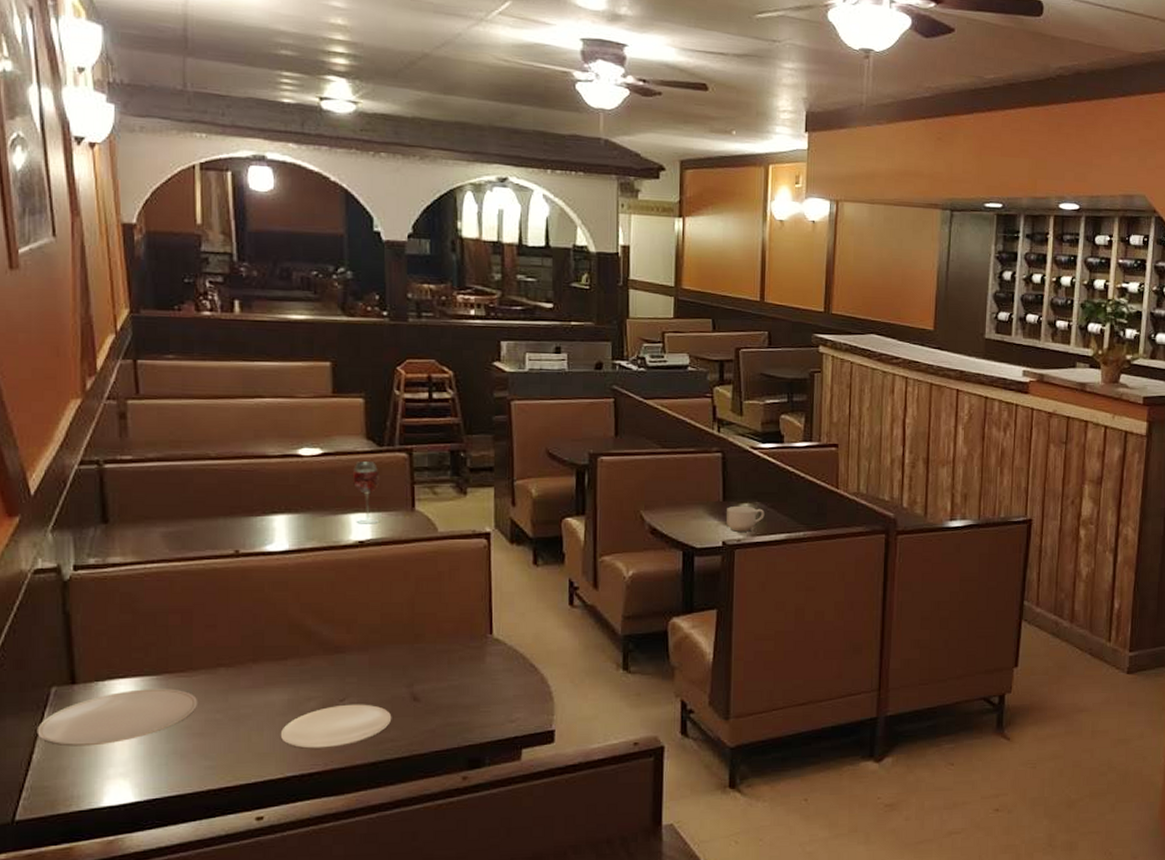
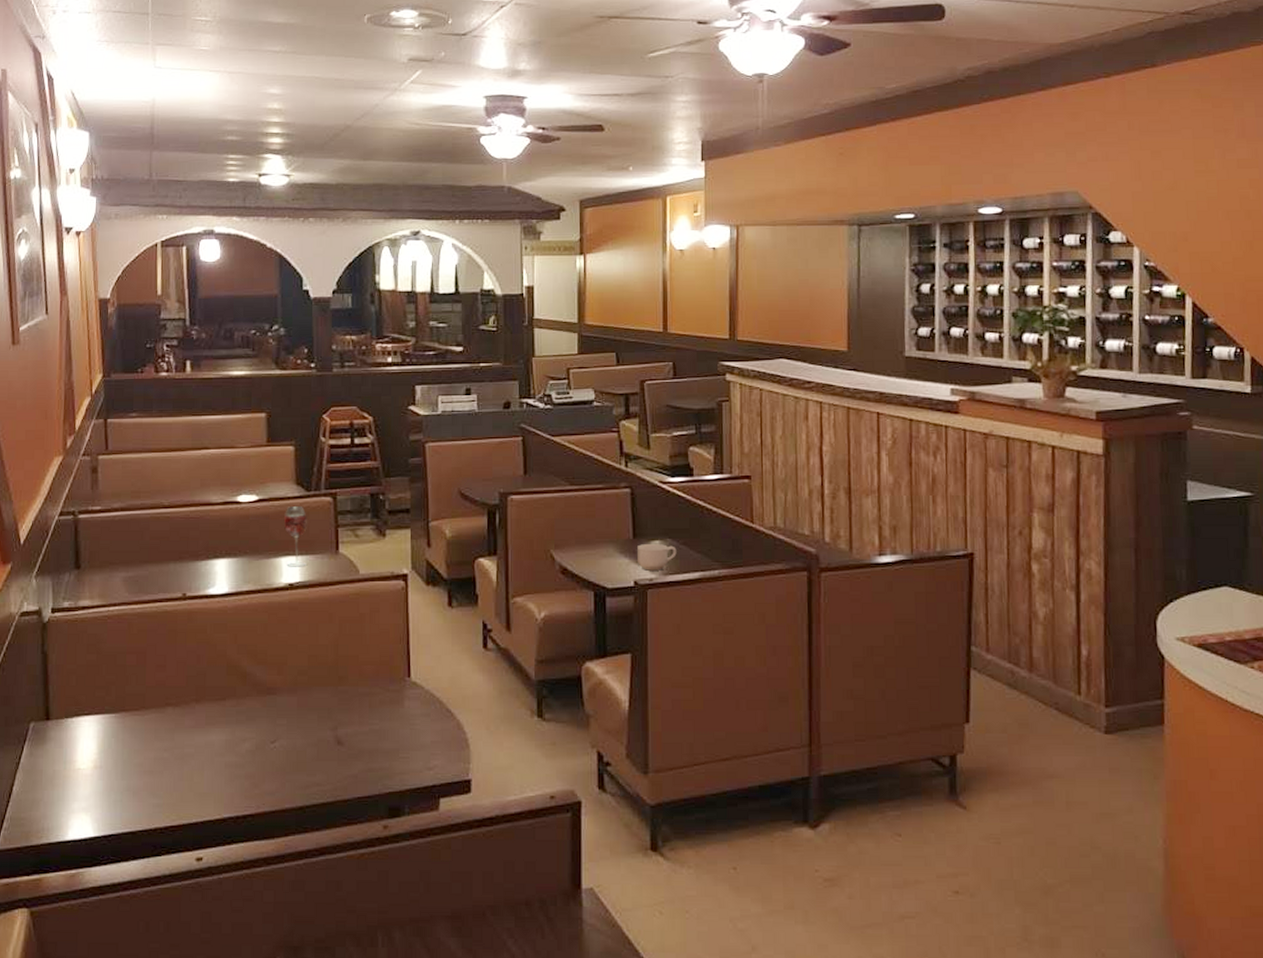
plate: present [36,689,197,747] -> none [17,726,148,780]
plate: present [280,704,392,750] -> none [218,746,318,792]

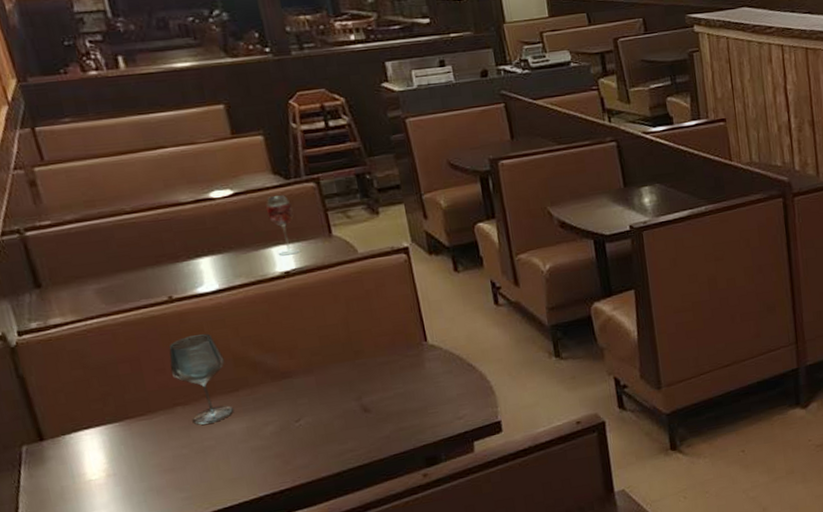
wine glass: none [170,635,219,730] -> present [168,333,234,425]
teacup: present [637,544,677,571] -> none [629,189,666,215]

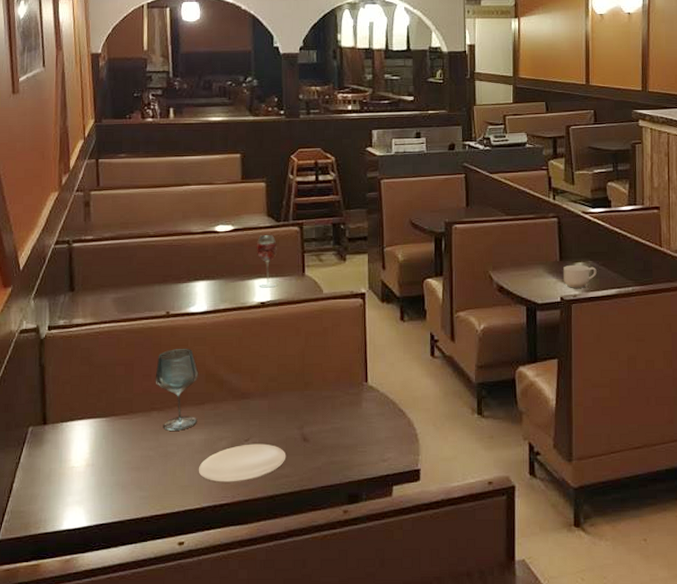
plate: none [245,421,348,470] -> present [198,443,286,484]
teacup: none [629,189,666,215] -> present [563,265,597,288]

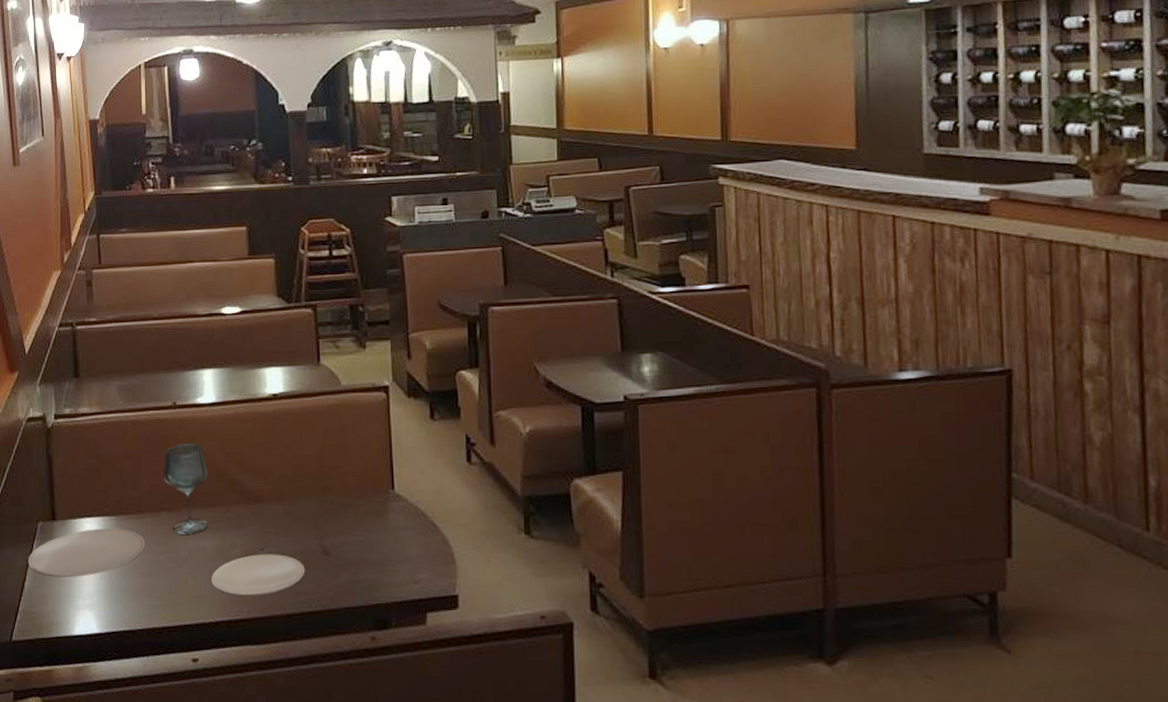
plate: none [17,429,135,477] -> present [28,528,145,578]
wineglass: present [256,234,278,288] -> none [266,317,290,378]
teacup: present [563,265,597,288] -> none [626,357,669,385]

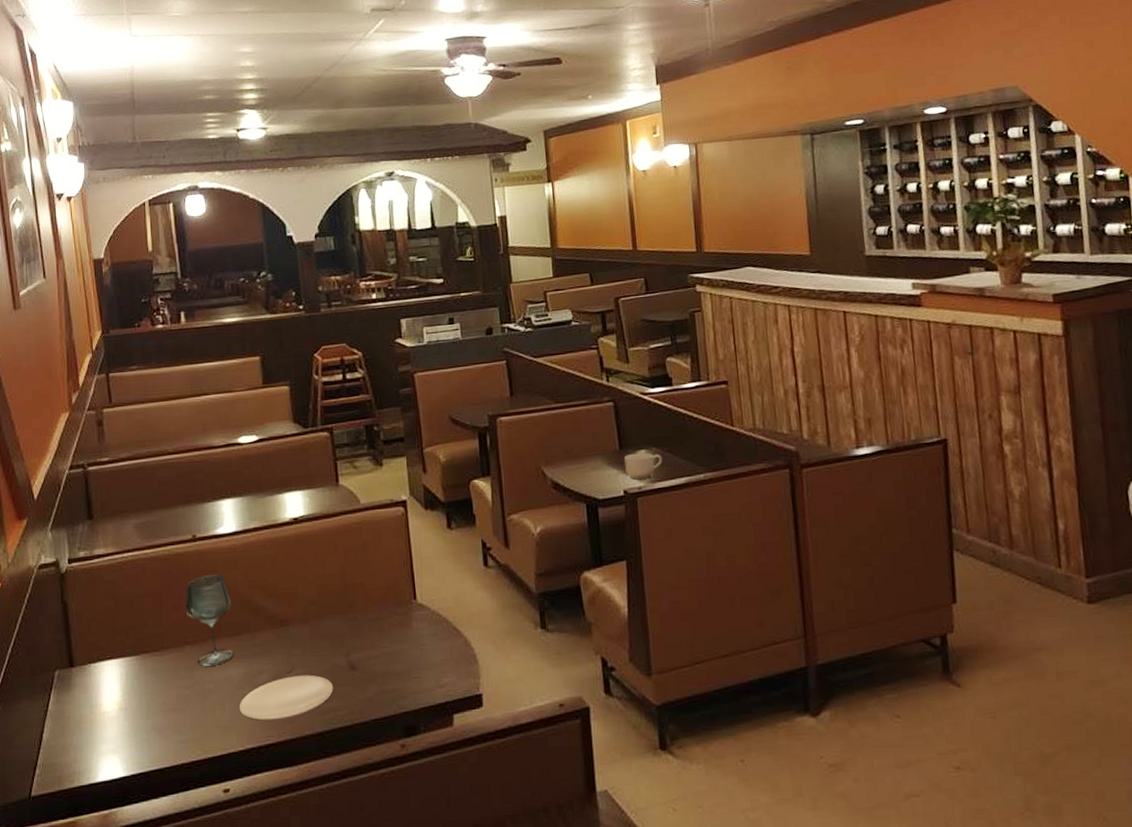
plate: present [28,528,145,578] -> none [45,667,169,725]
teacup: none [626,357,669,385] -> present [624,453,663,480]

